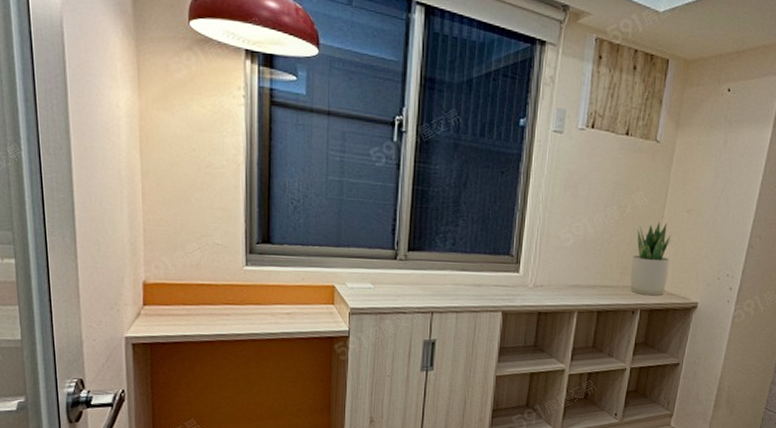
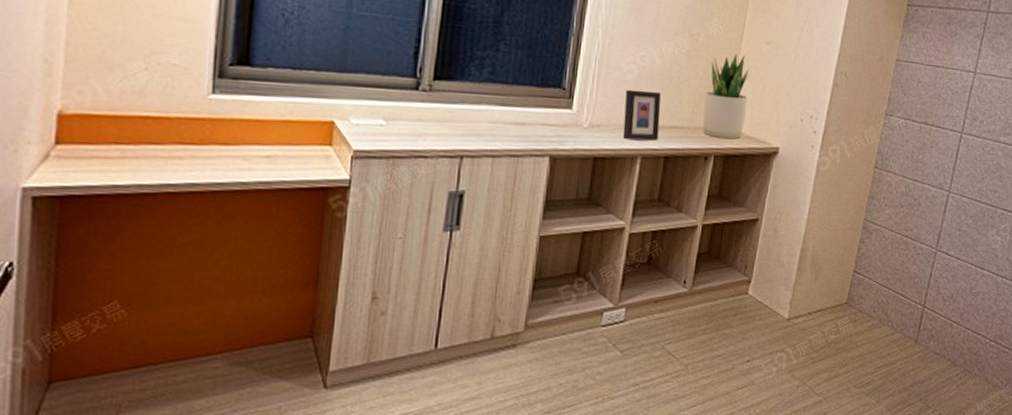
picture frame: none [561,255,594,298] -> present [622,89,661,141]

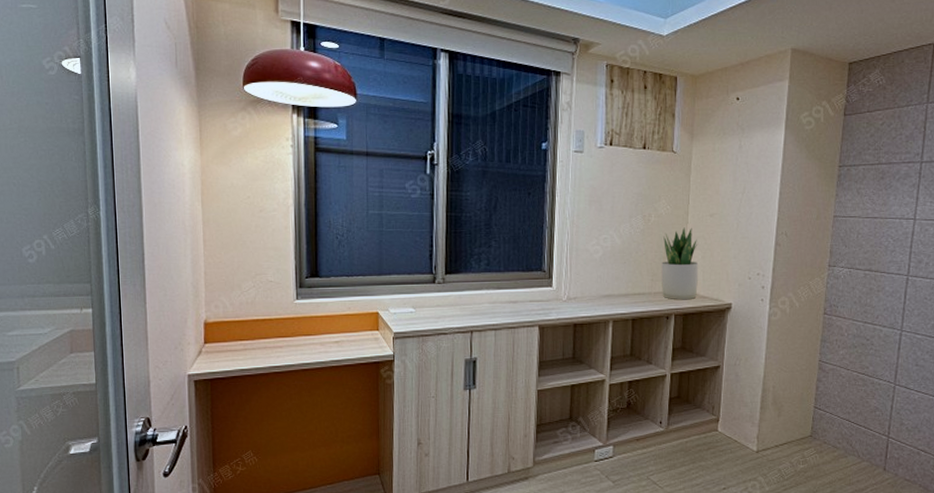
picture frame: present [622,89,661,141] -> none [594,266,625,308]

